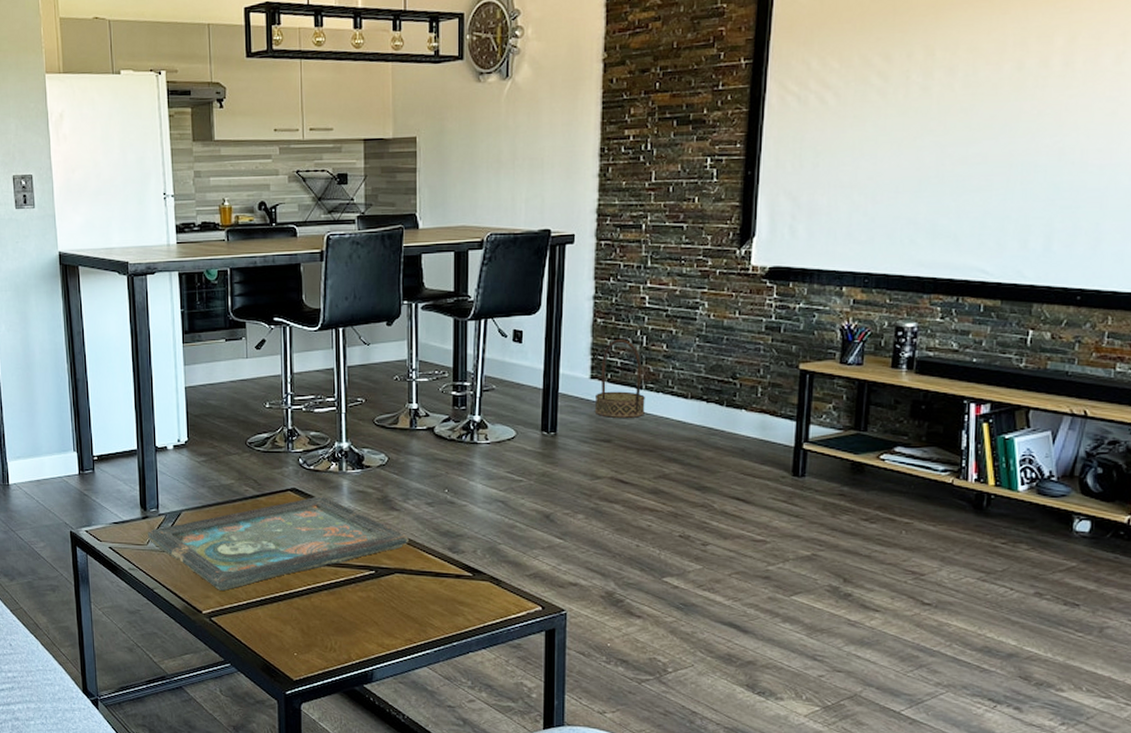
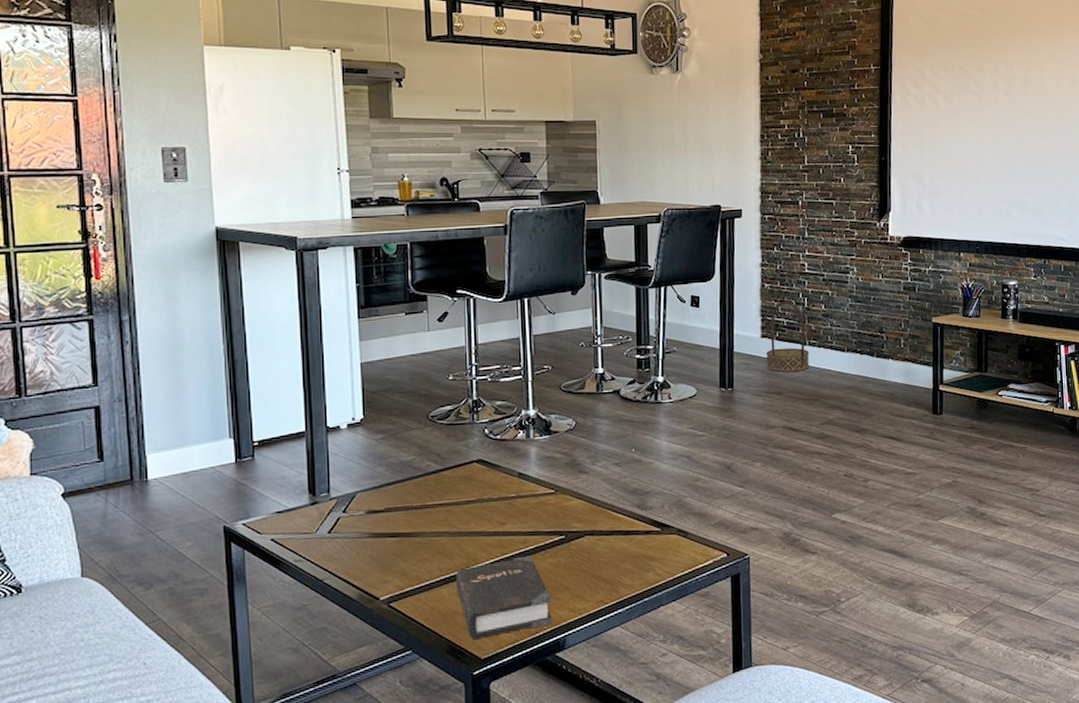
decorative tray: present [147,496,409,591] -> none [316,465,598,573]
hardback book: none [271,587,361,661] -> present [456,555,552,639]

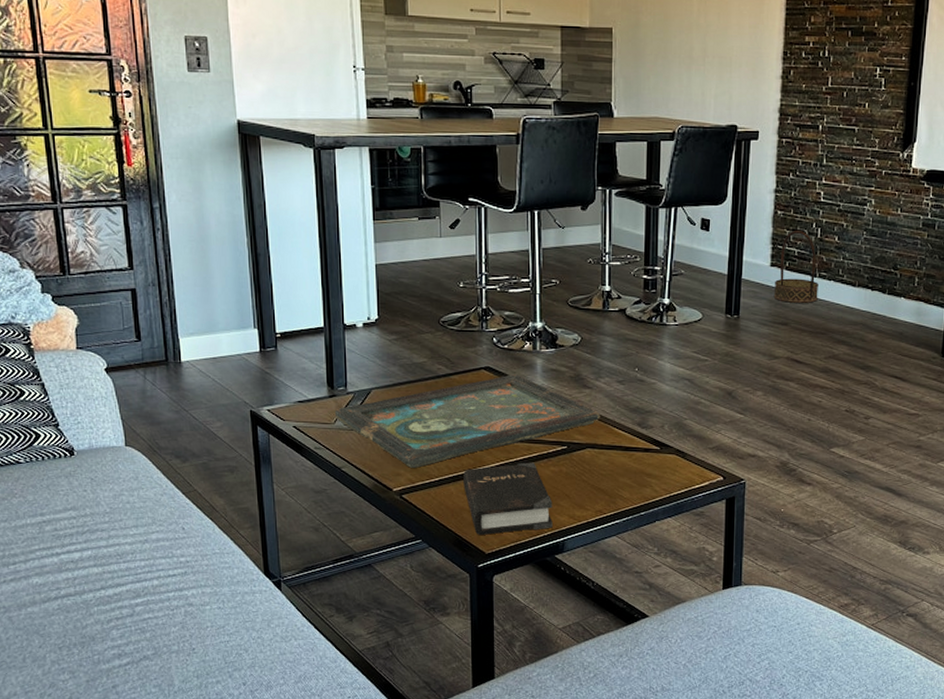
decorative tray: none [316,465,598,573] -> present [334,374,600,468]

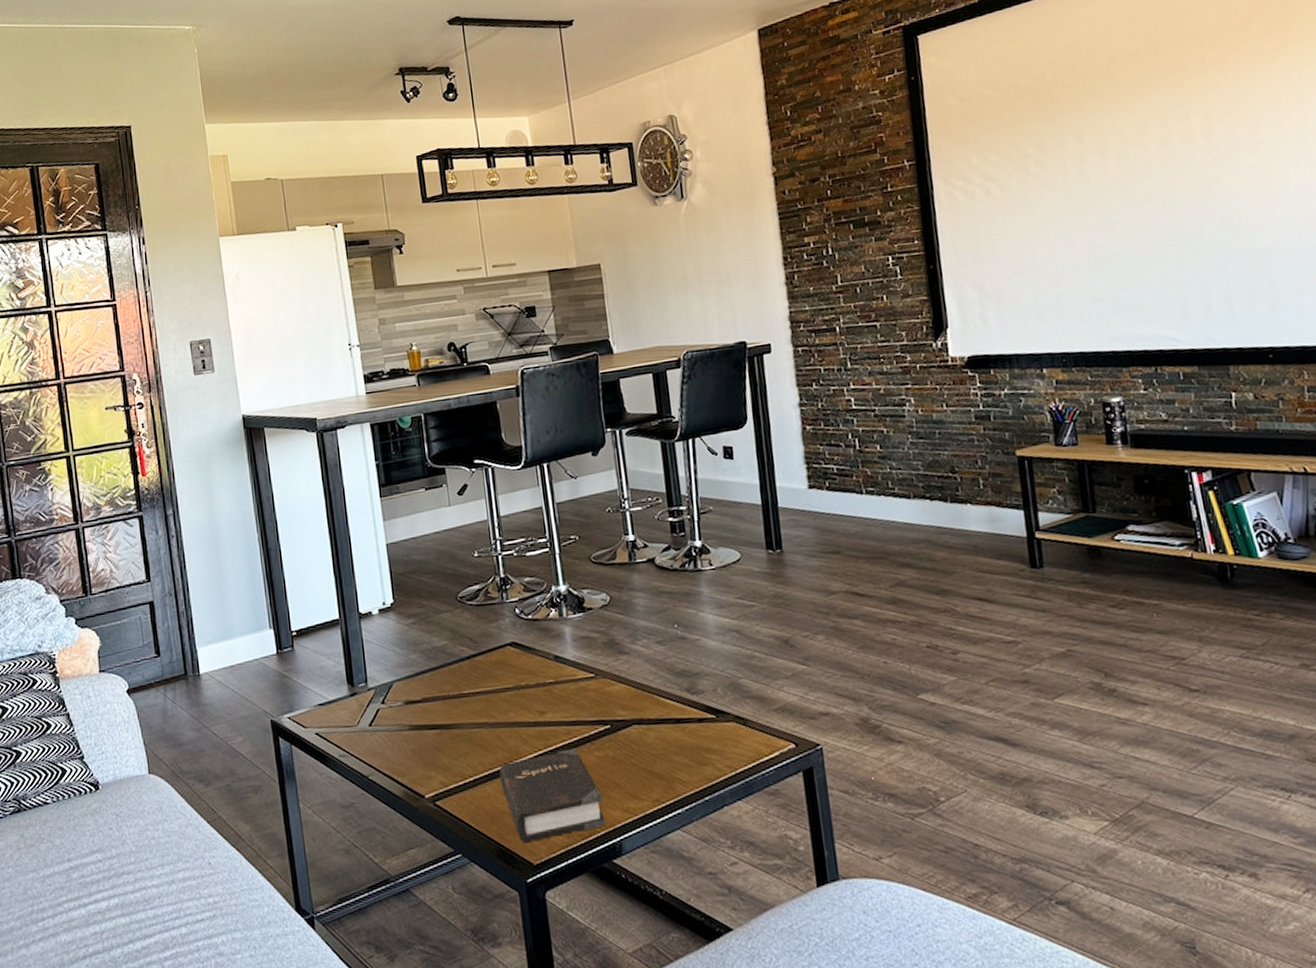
decorative tray: present [334,374,600,468] -> none [356,647,643,769]
basket: present [773,230,818,303] -> none [815,443,870,528]

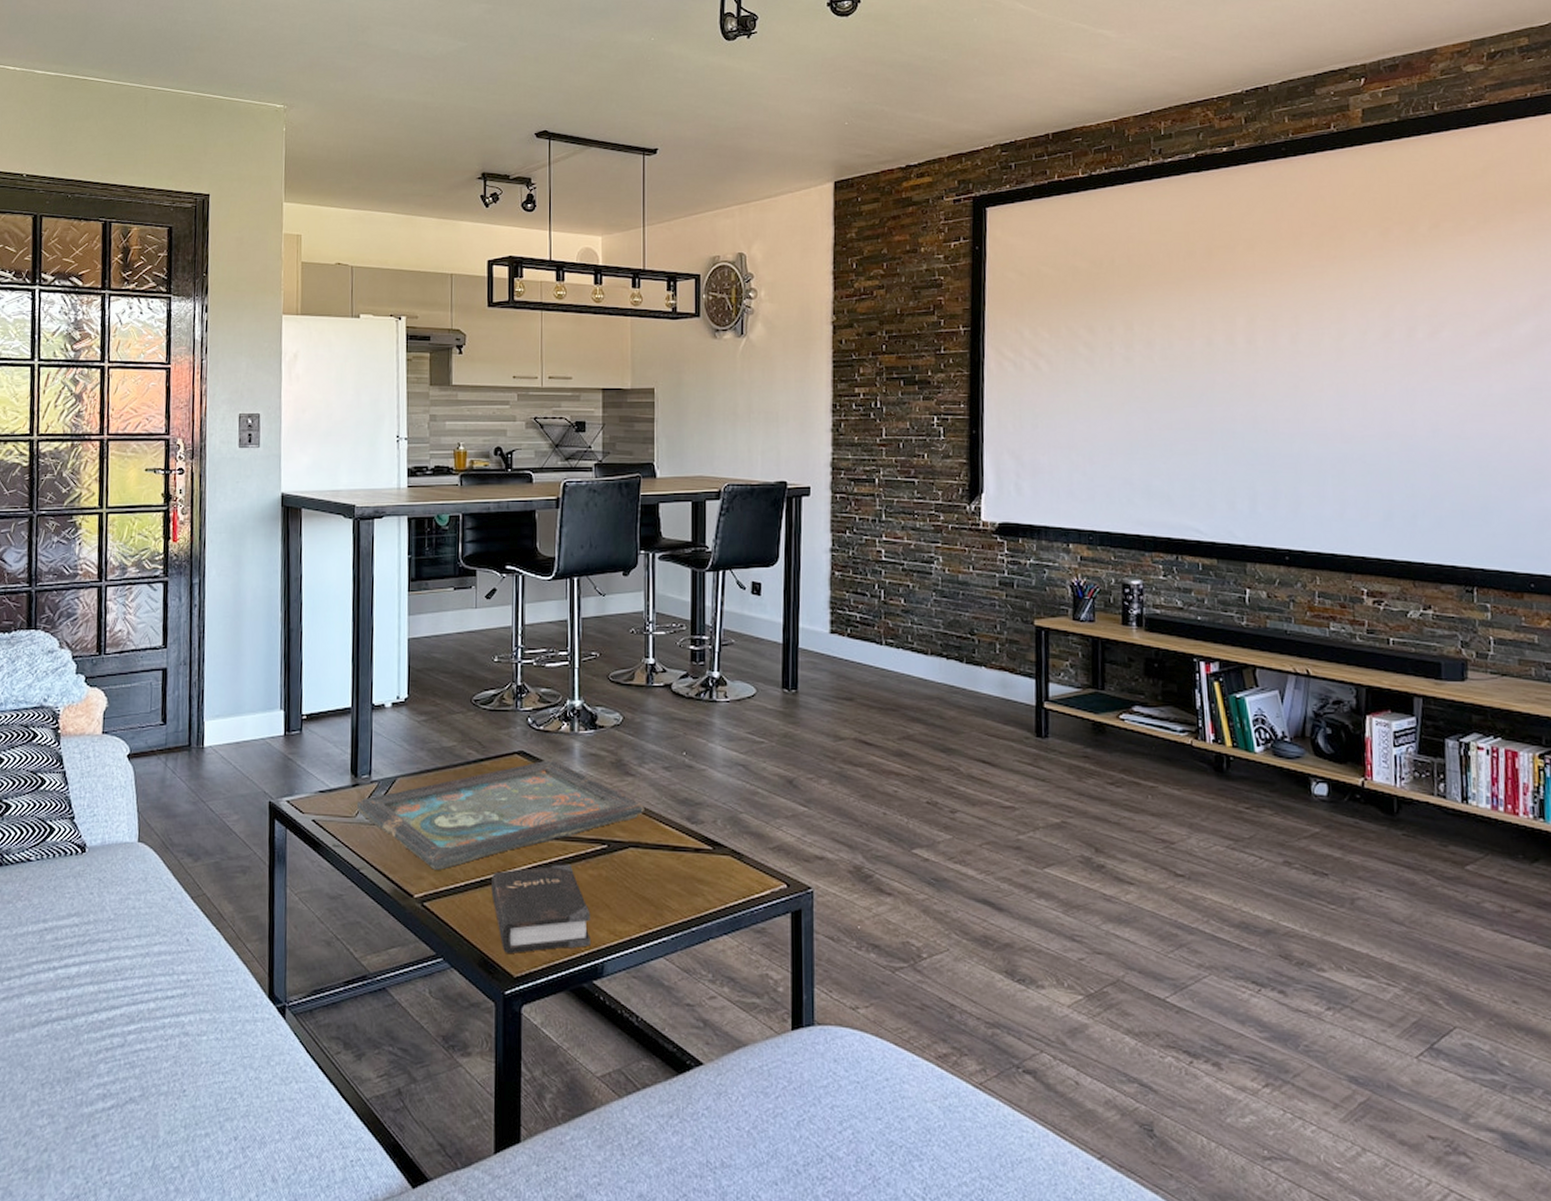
decorative tray: none [356,647,643,769] -> present [356,760,644,870]

